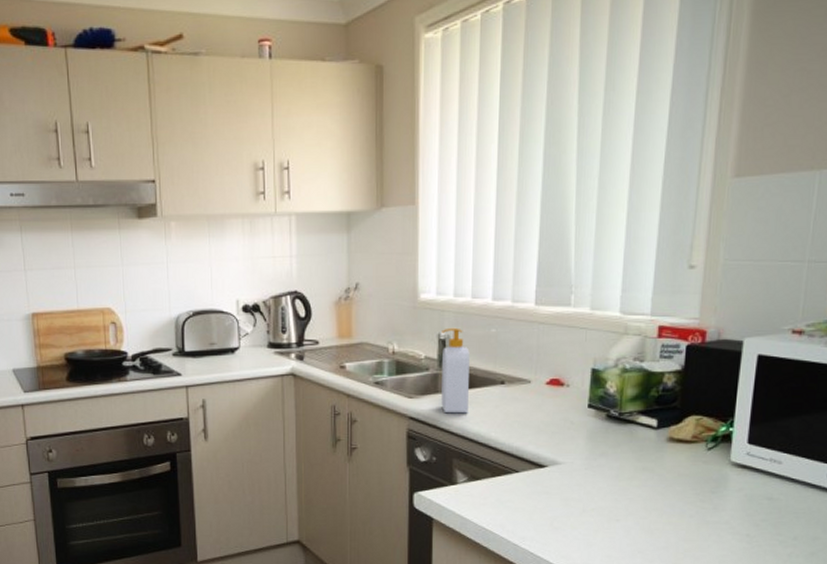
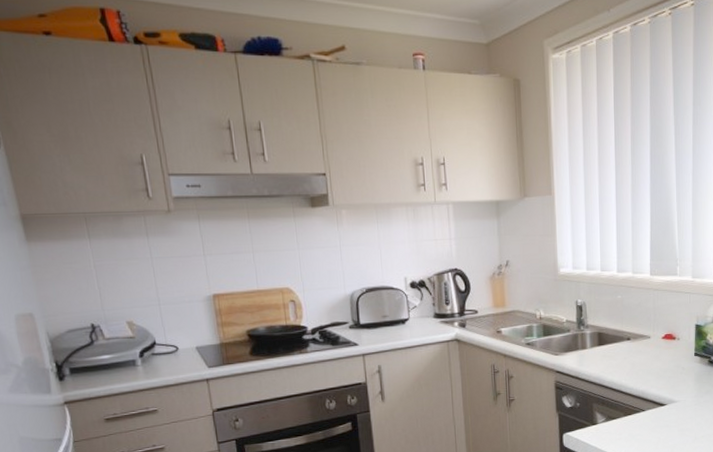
soap bottle: present [441,327,470,414] -> none [578,295,603,367]

